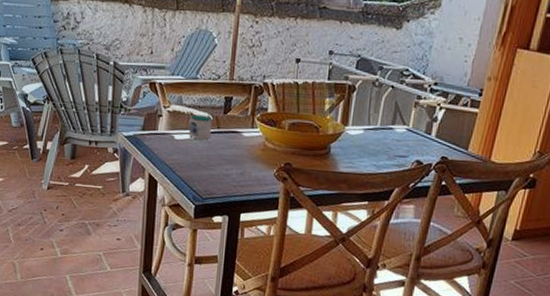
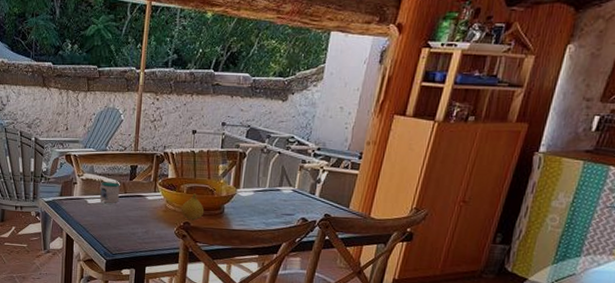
fruit: none [281,130,308,161] -> present [180,193,205,220]

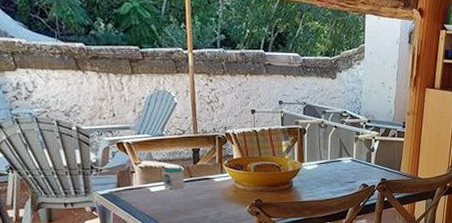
fruit: present [180,193,205,220] -> none [250,171,274,197]

